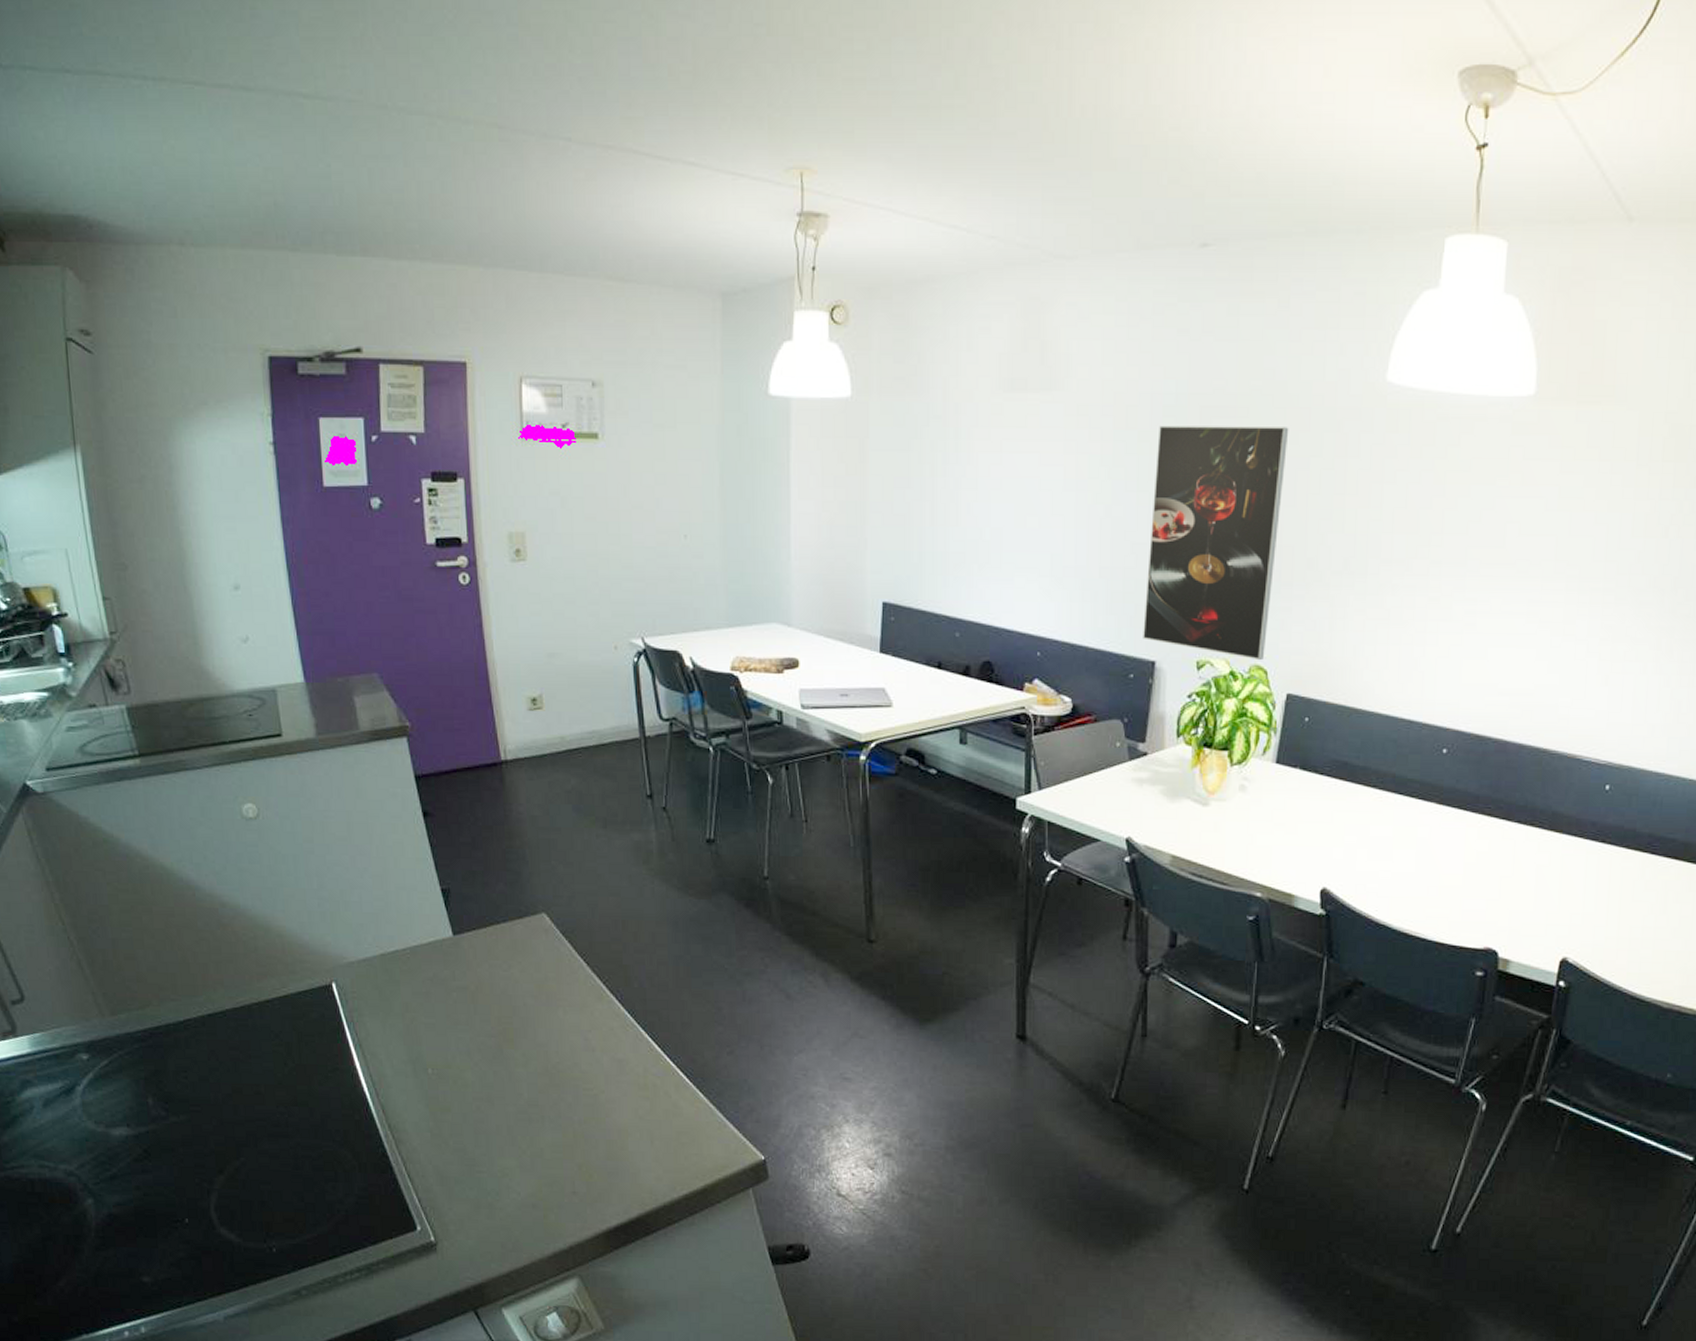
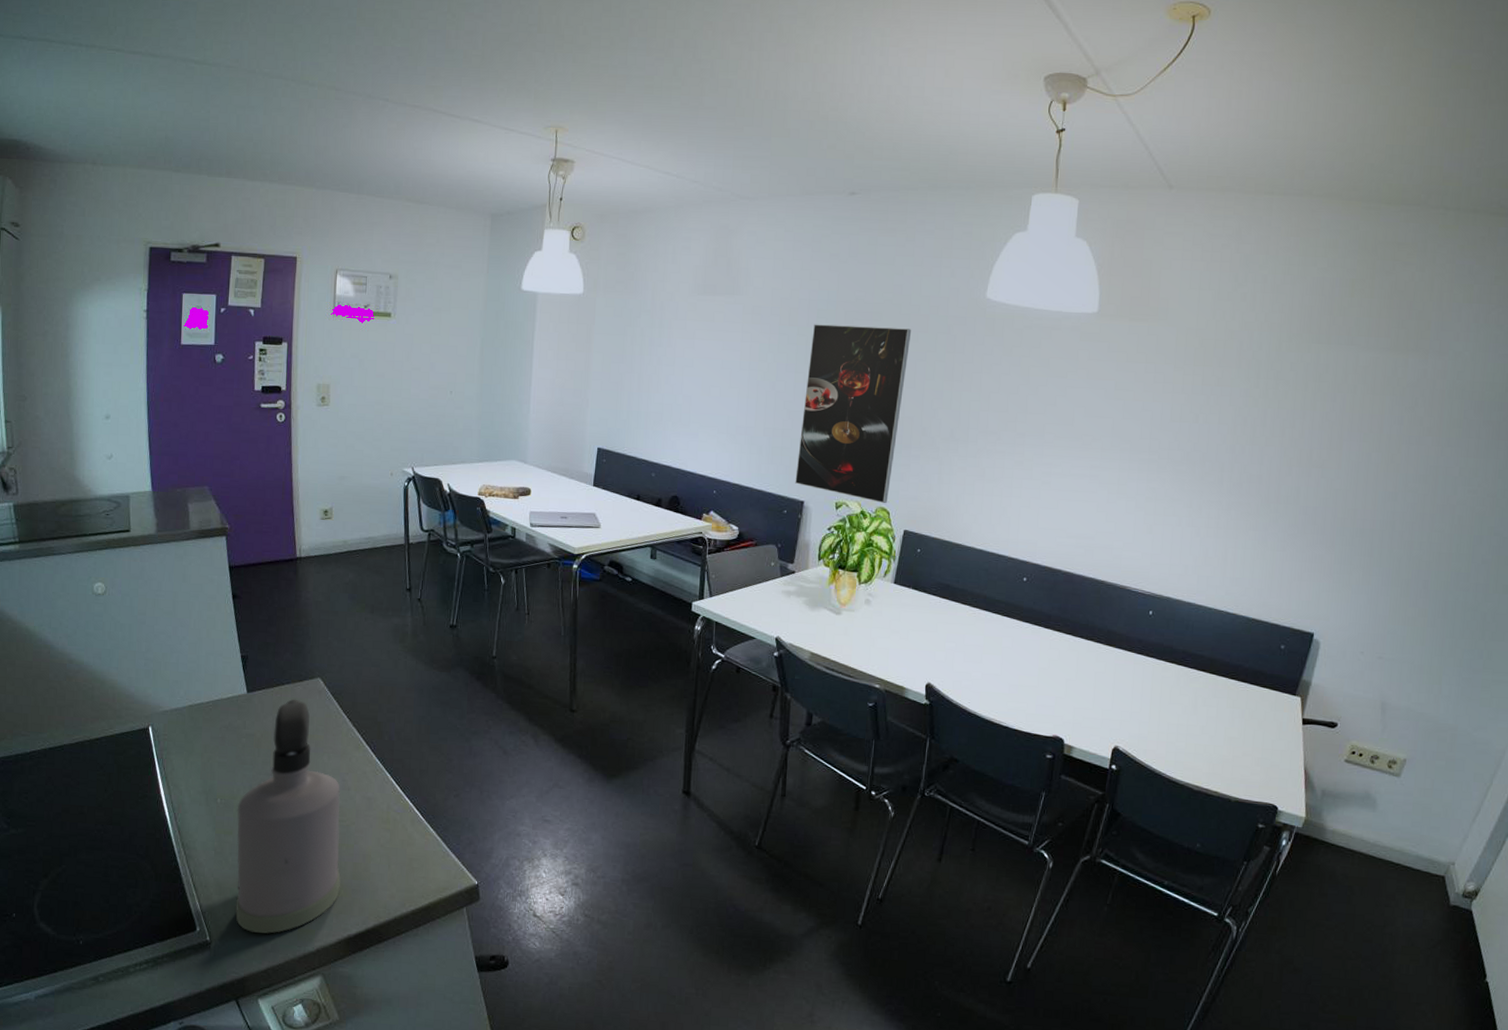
spray bottle: none [453,940,593,1230] -> present [235,699,341,934]

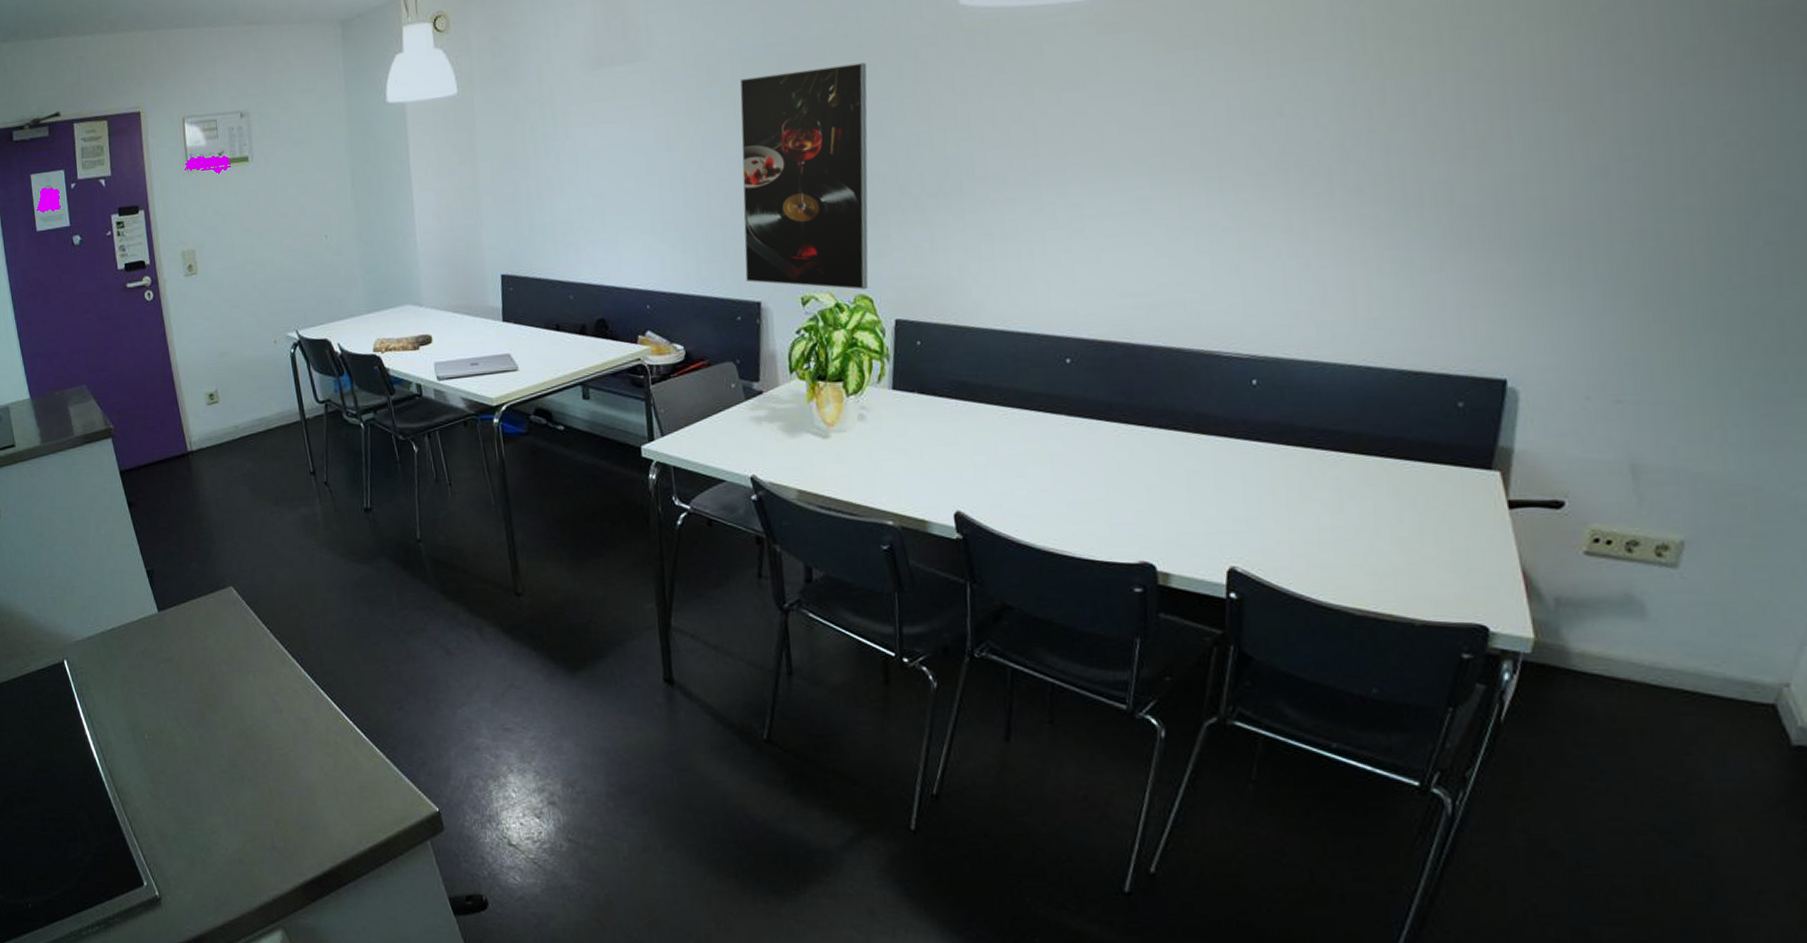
spray bottle: present [235,699,341,934] -> none [166,613,288,884]

